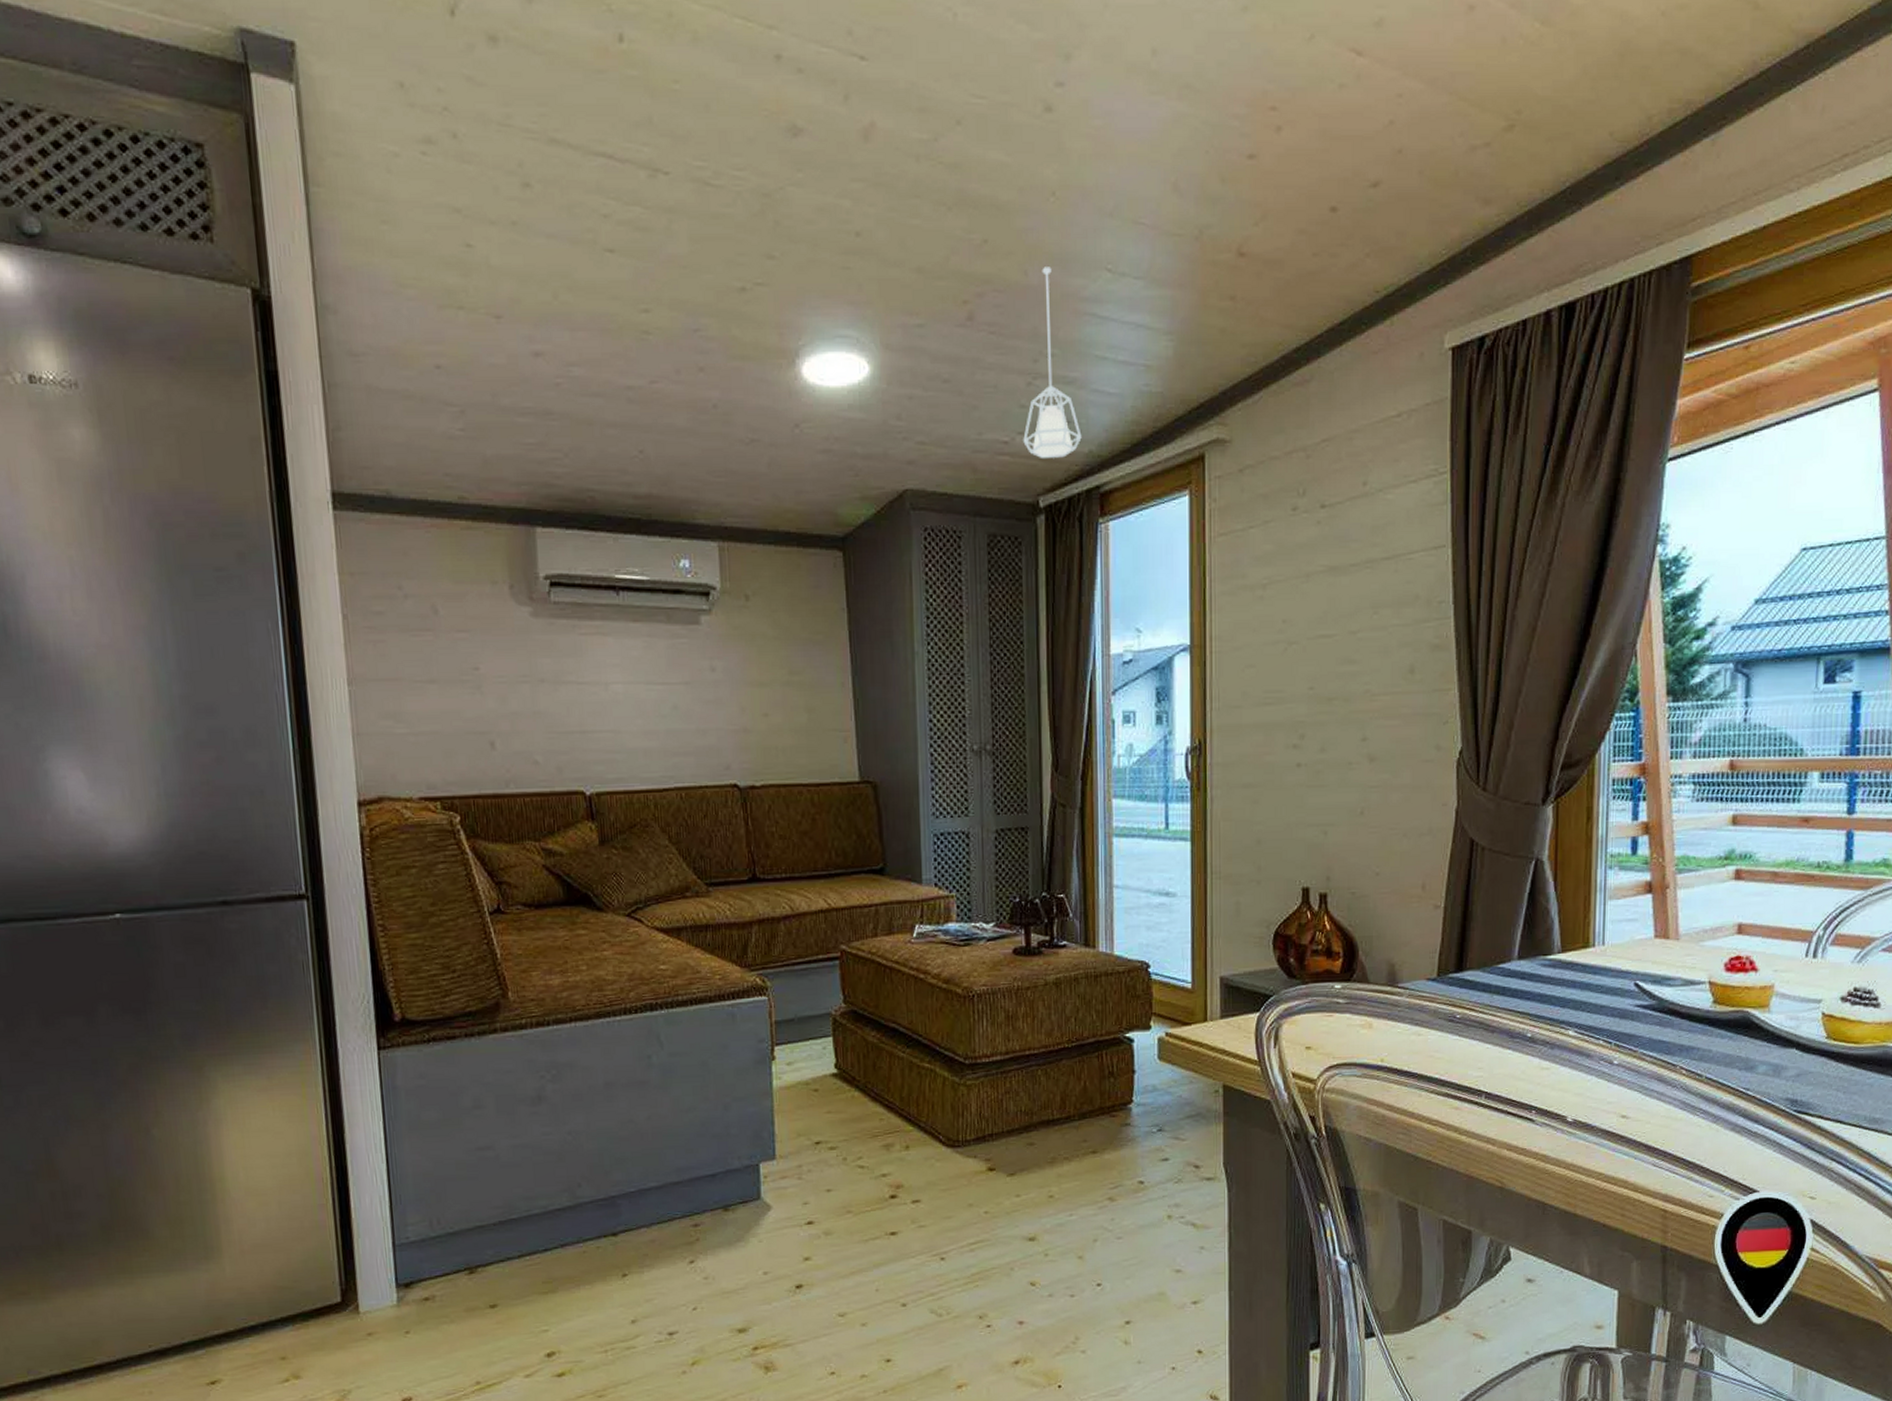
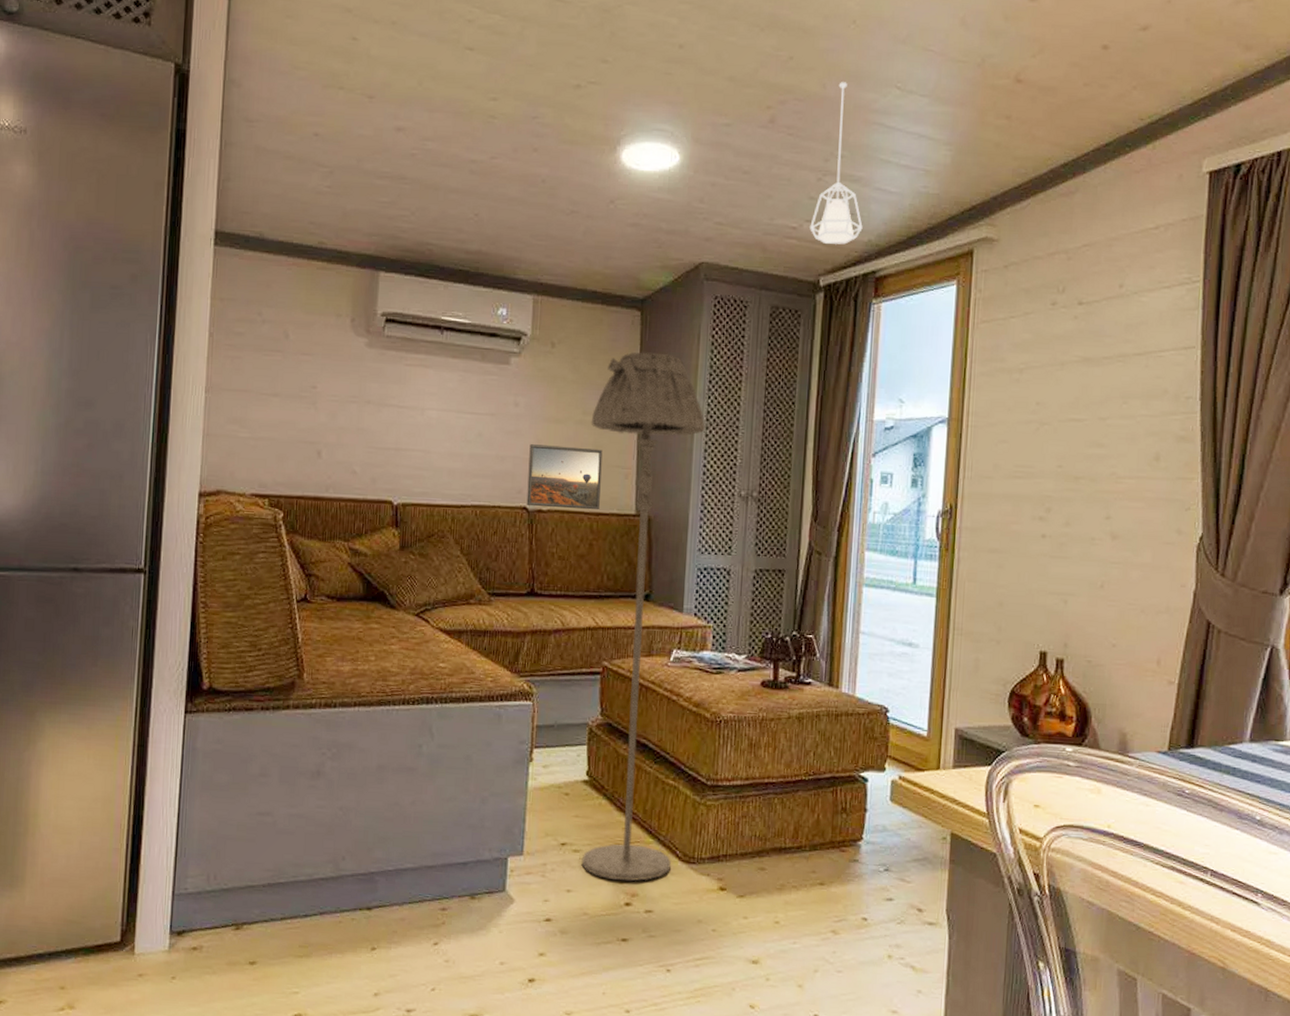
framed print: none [733,712,819,783] -> present [526,444,603,510]
floor lamp: none [799,597,935,1174] -> present [581,352,705,882]

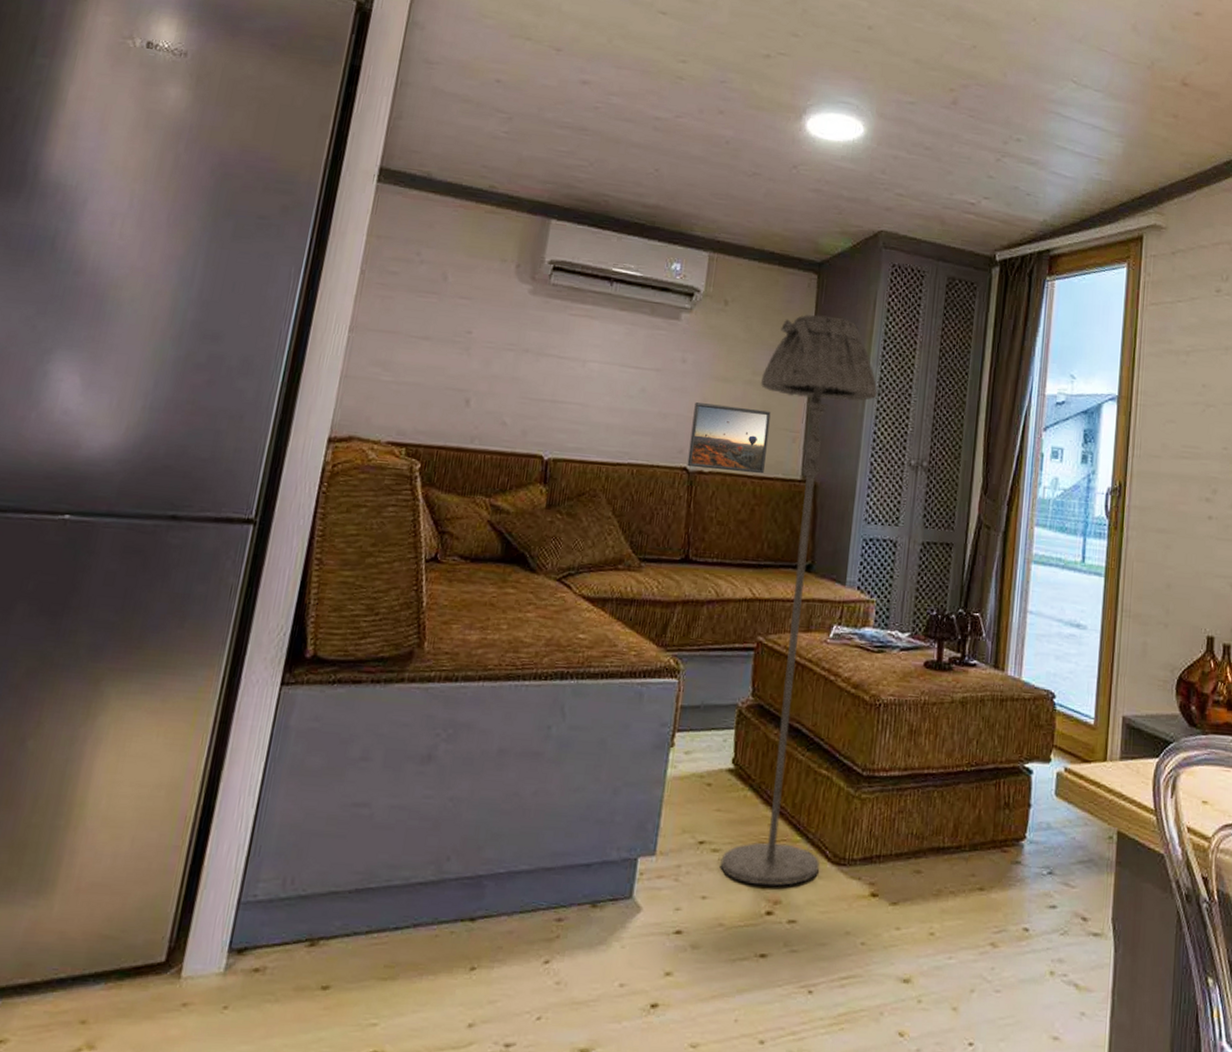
pendant lamp: present [810,82,863,245] -> none [987,72,1039,223]

